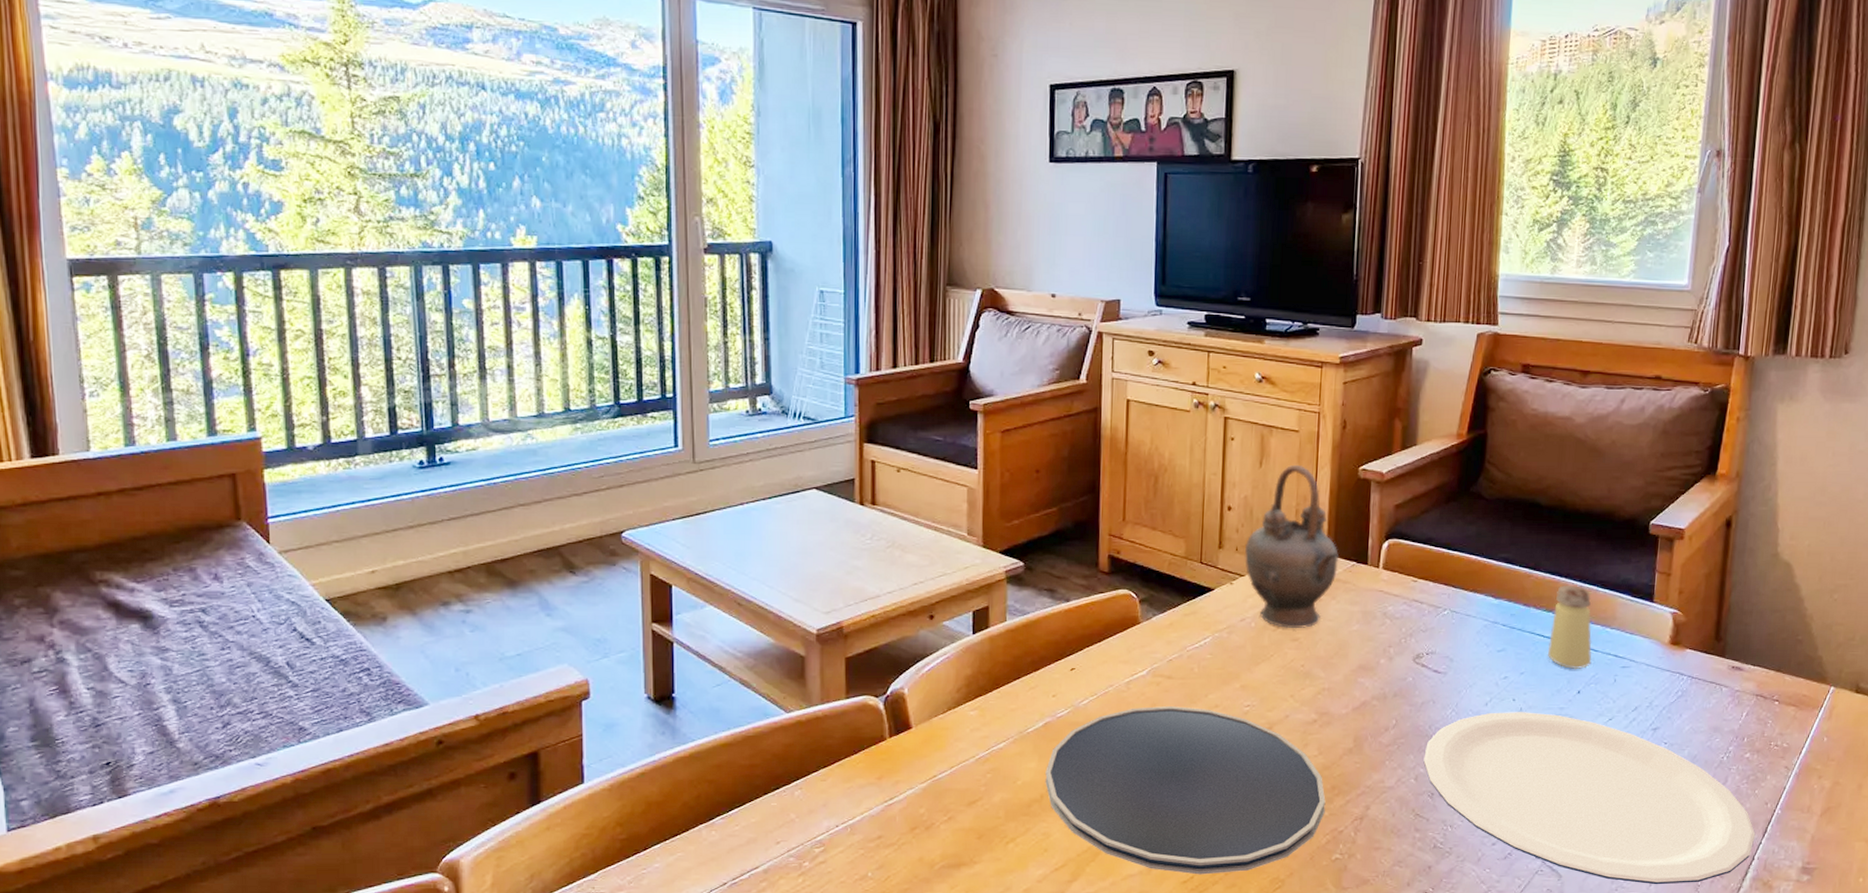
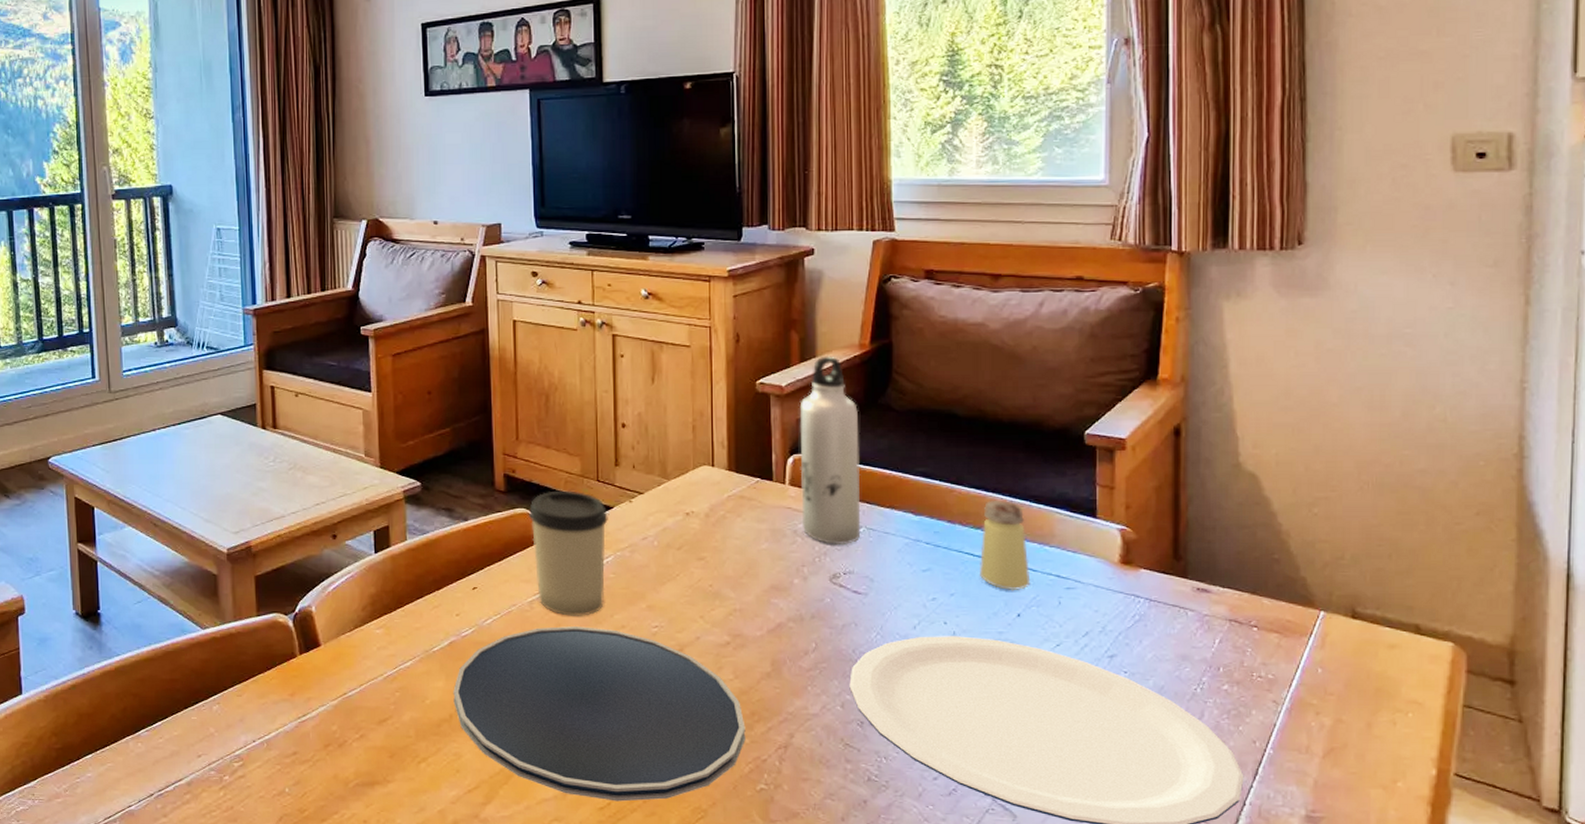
cup: none [1131,572,1209,696] -> present [529,490,608,616]
teapot: present [1245,464,1340,628] -> none [643,380,742,547]
water bottle: none [1392,444,1451,627] -> present [799,356,861,546]

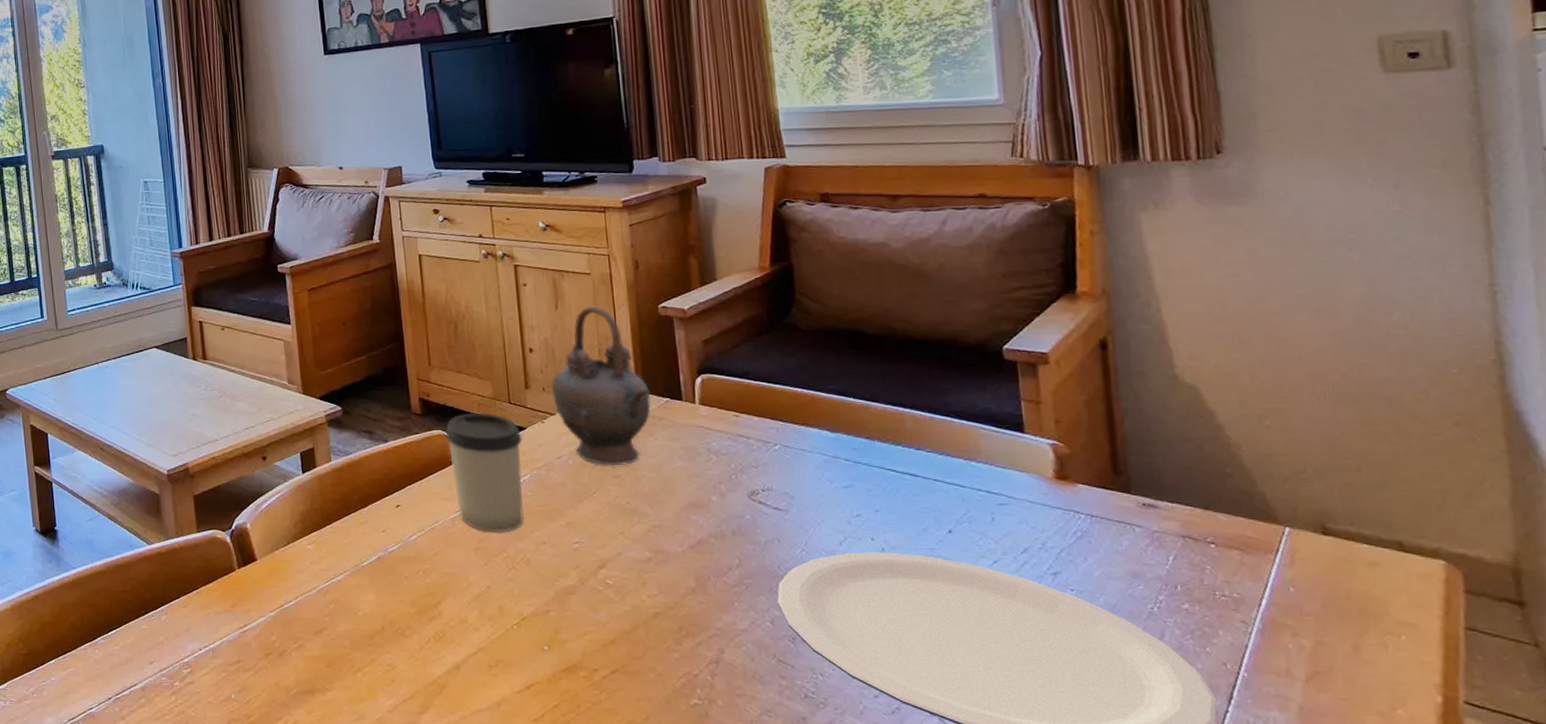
plate: present [453,626,746,802] -> none [384,542,675,714]
teapot: none [643,380,742,547] -> present [552,305,651,465]
water bottle: present [799,356,861,546] -> none [703,279,777,463]
saltshaker: present [980,501,1031,591] -> none [902,417,960,507]

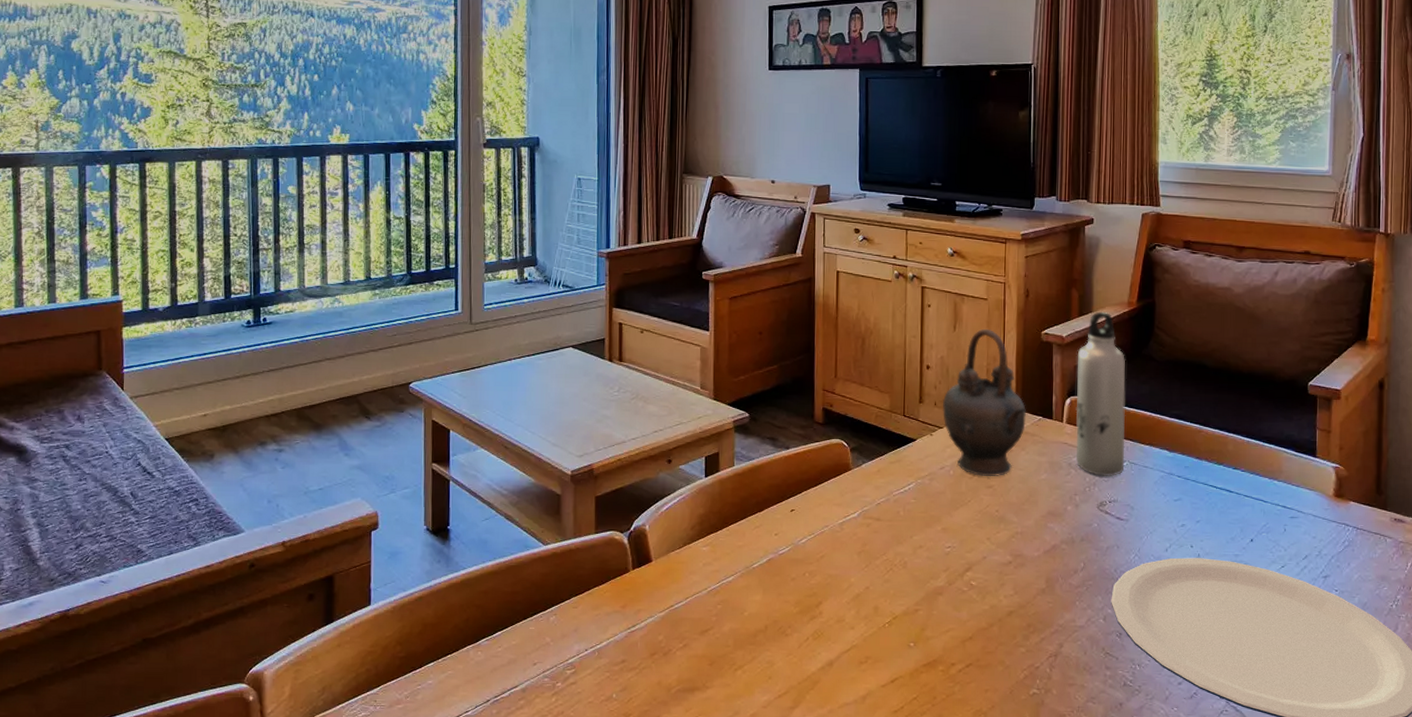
cup: present [445,413,524,533] -> none [843,423,912,537]
water bottle: none [703,279,777,463] -> present [1076,311,1126,477]

